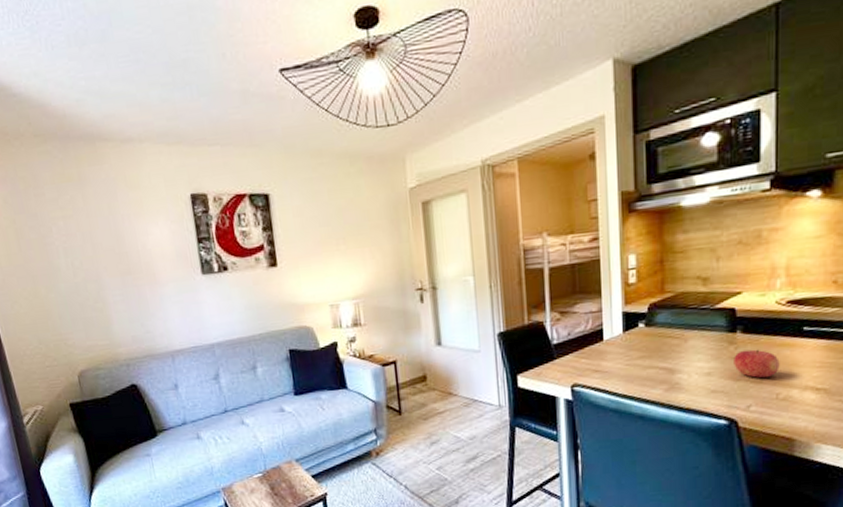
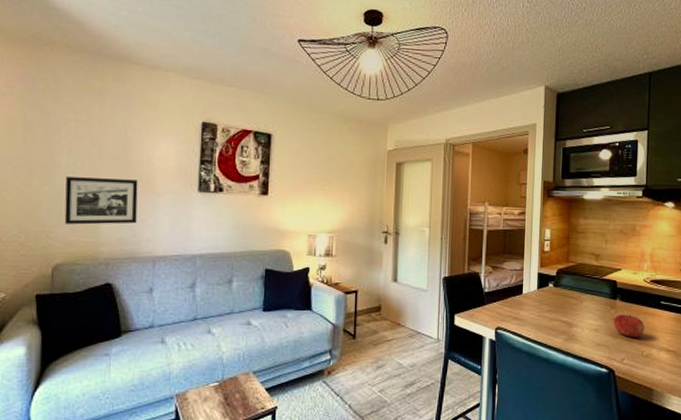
picture frame: none [68,271,147,329] -> present [64,177,138,225]

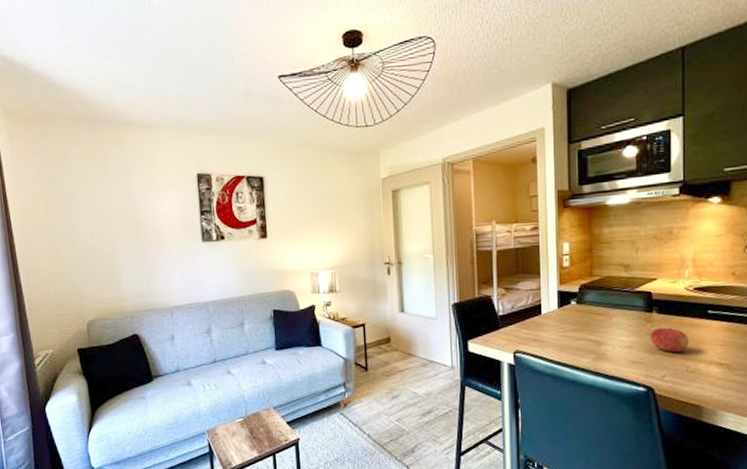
picture frame: present [64,177,138,225] -> none [86,237,152,284]

